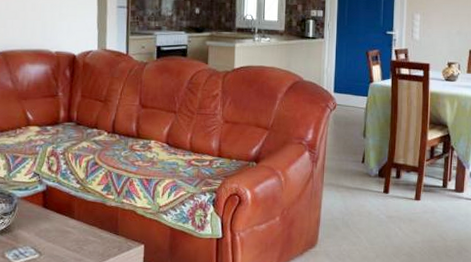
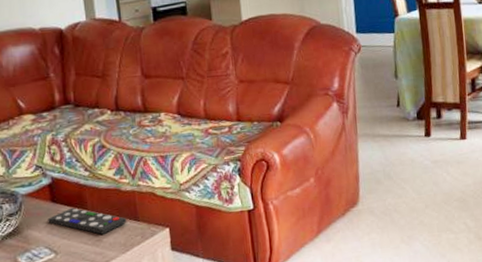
remote control: none [37,214,108,242] -> present [48,207,127,234]

